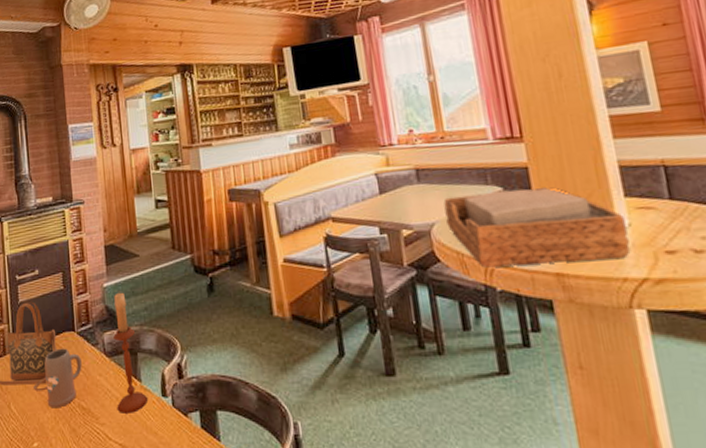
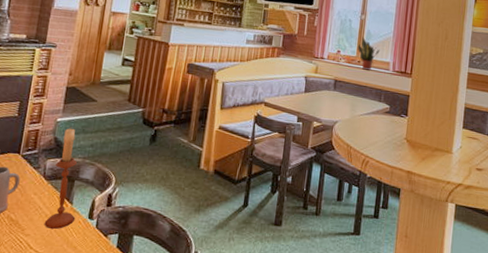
potted plant: none [435,104,468,147] -> present [358,37,380,70]
napkin holder: present [443,188,631,268] -> none [346,105,459,169]

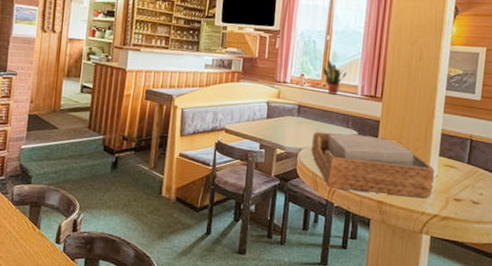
candlestick: present [44,127,78,229] -> none [14,154,44,252]
napkin holder: none [346,105,459,169] -> present [311,131,435,199]

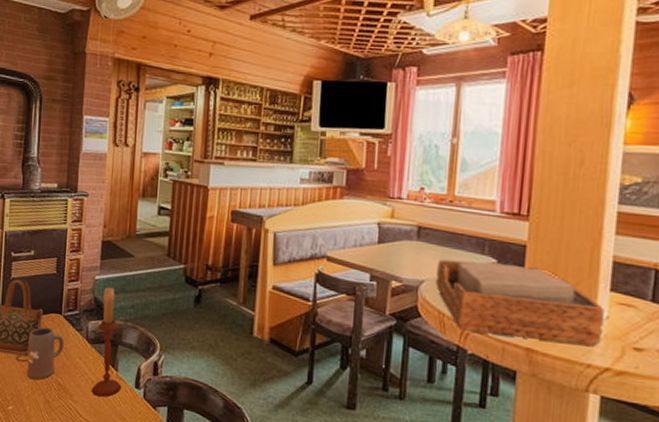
candlestick: none [14,154,44,252] -> present [91,285,122,397]
potted plant: present [323,59,347,95] -> none [449,168,481,213]

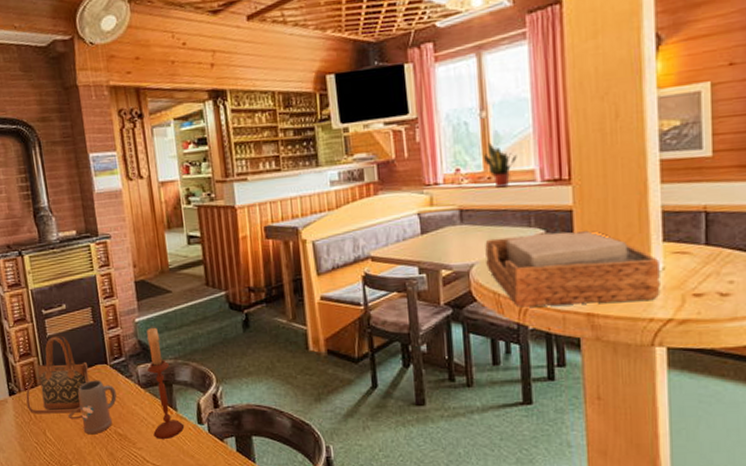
potted plant: none [449,168,481,213] -> present [484,142,517,188]

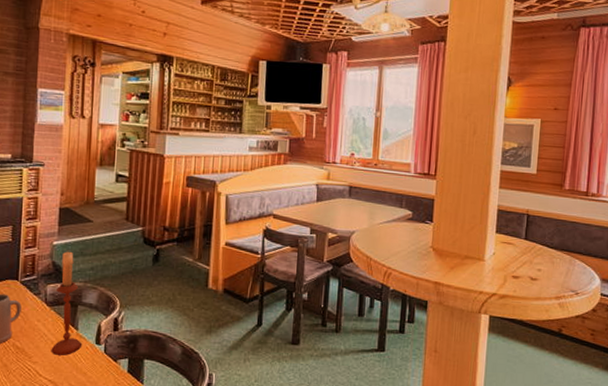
potted plant: present [484,142,517,188] -> none [374,136,399,174]
napkin holder: present [485,231,660,307] -> none [364,213,492,278]

